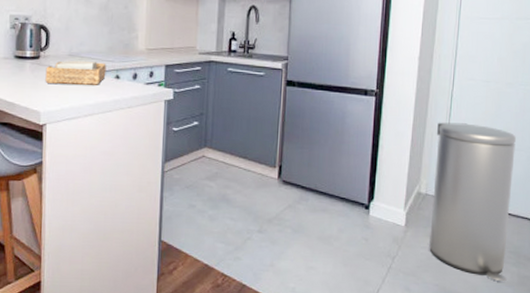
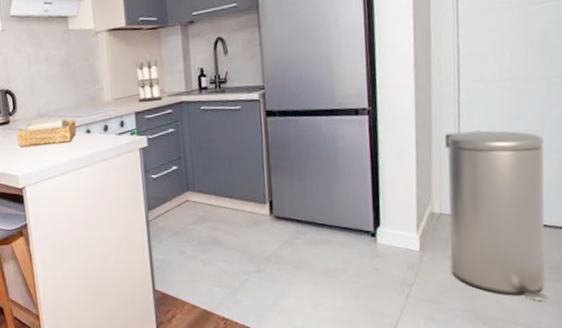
spice rack: none [169,11,194,58] -> present [136,54,163,103]

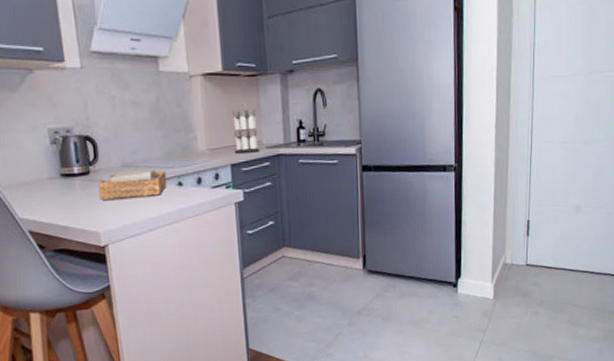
pedal bin: present [445,130,550,300] -> none [518,187,596,339]

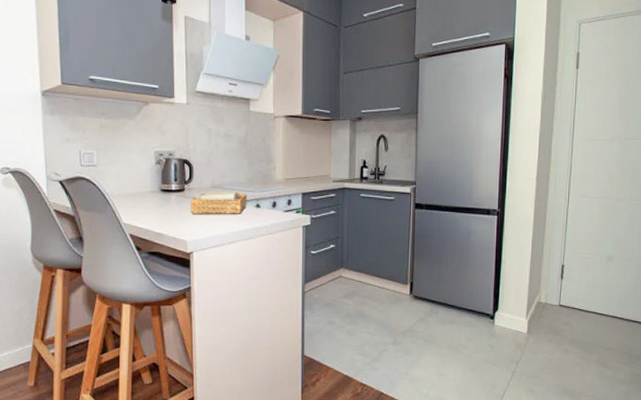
spice rack: present [232,102,260,155] -> none [306,142,328,186]

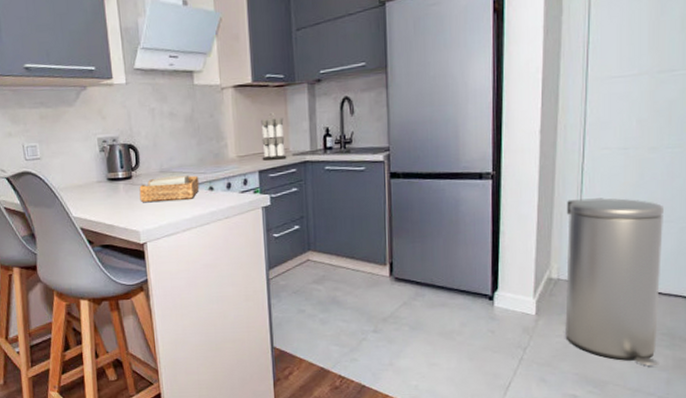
spice rack: none [306,142,328,186] -> present [261,112,287,162]
pedal bin: none [550,237,627,379] -> present [565,198,665,366]

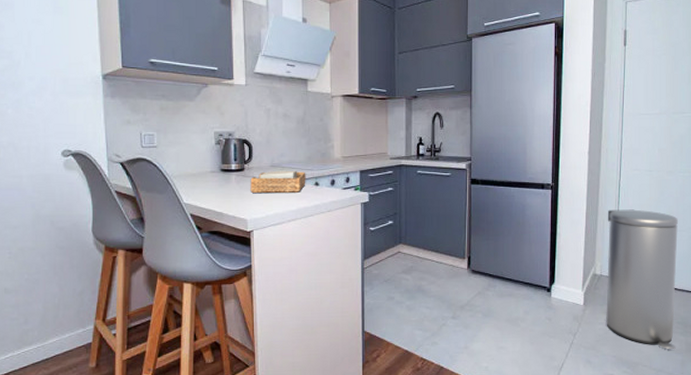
spice rack: present [261,112,287,162] -> none [363,120,385,163]

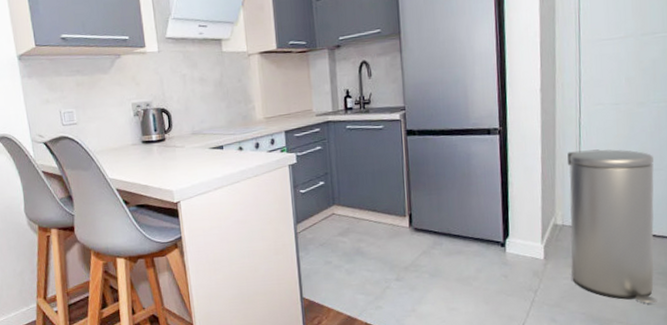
napkin holder: present [250,170,306,194] -> none [172,136,230,164]

